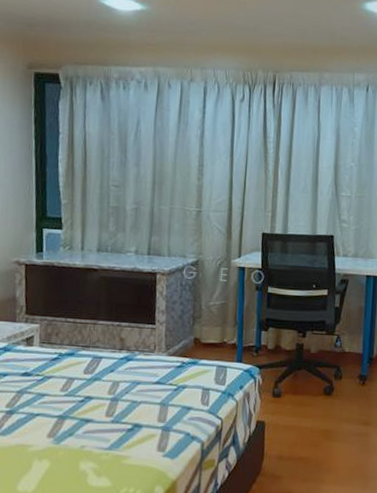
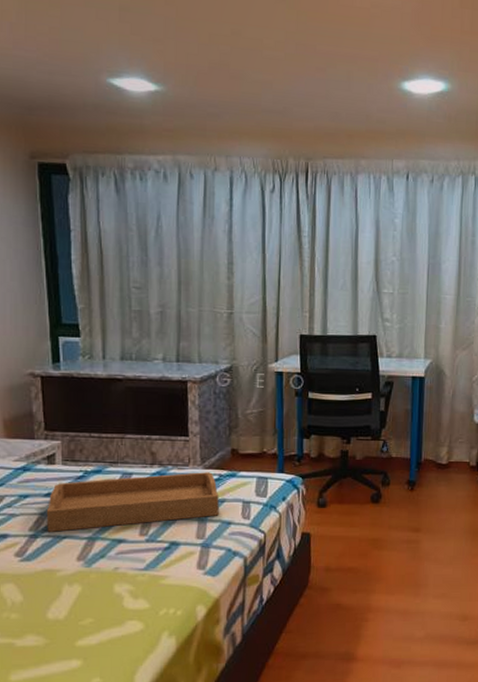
serving tray: none [22,358,181,410] -> present [46,472,219,532]

